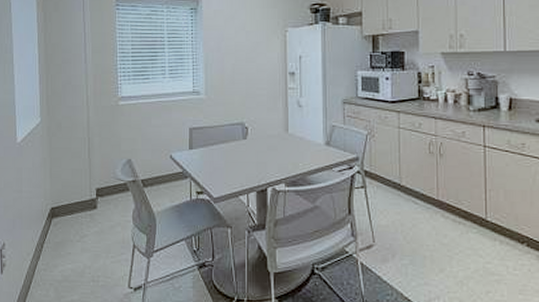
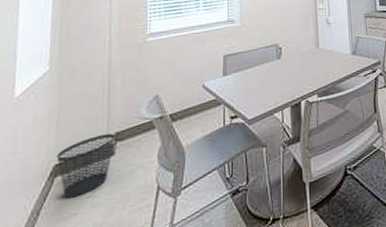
wastebasket: none [52,188,97,239] -> present [56,133,116,199]

